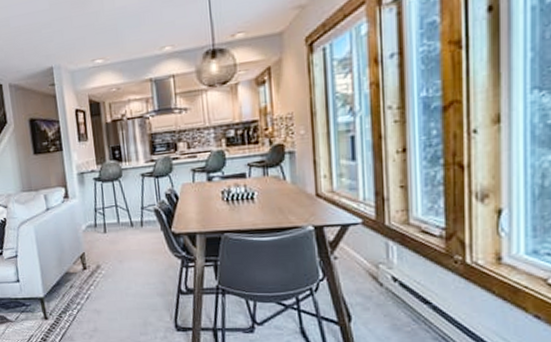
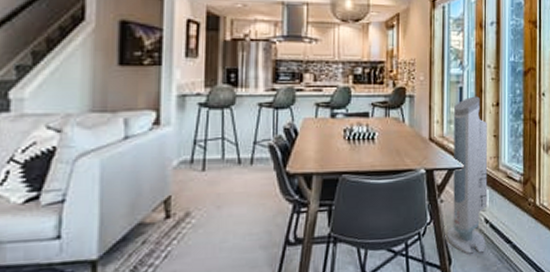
air purifier: none [345,143,395,313] -> present [448,96,488,254]

